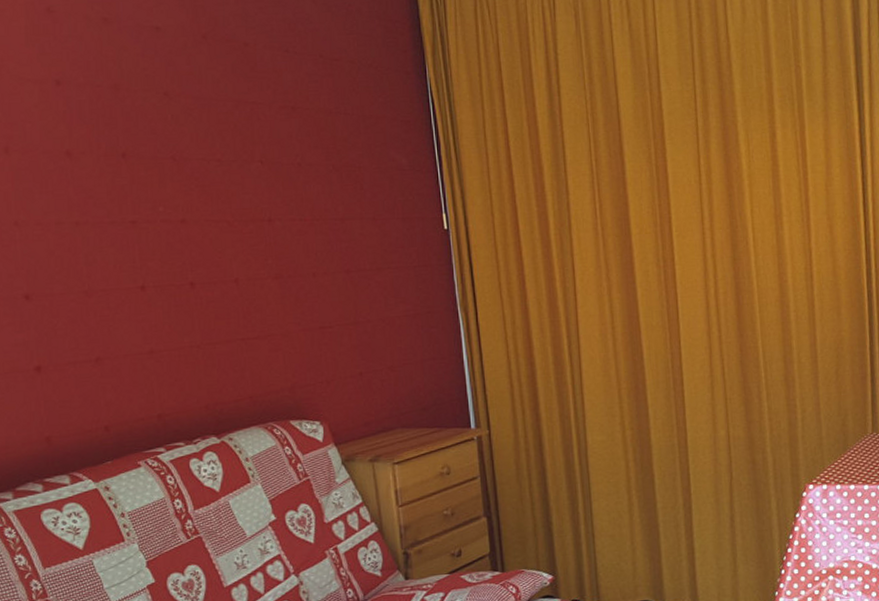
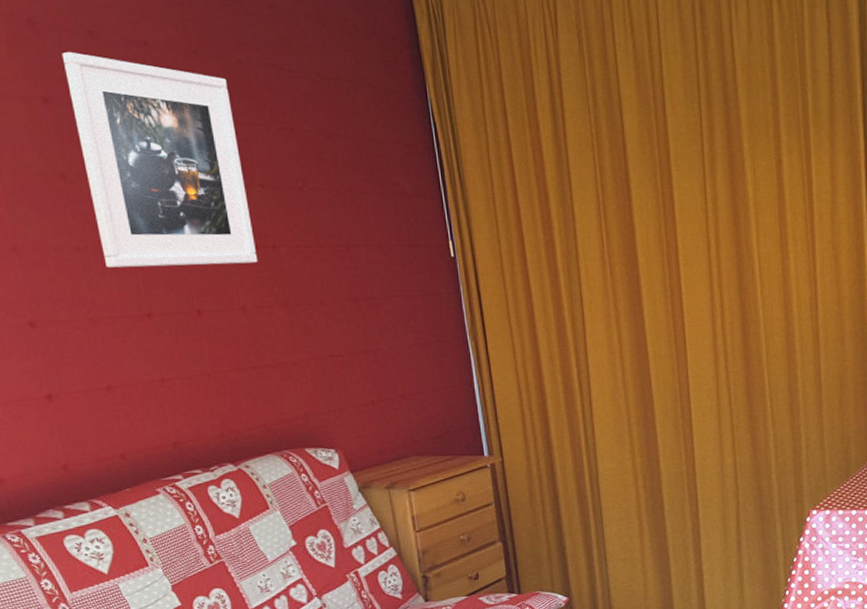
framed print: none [77,37,253,242] -> present [62,51,258,268]

